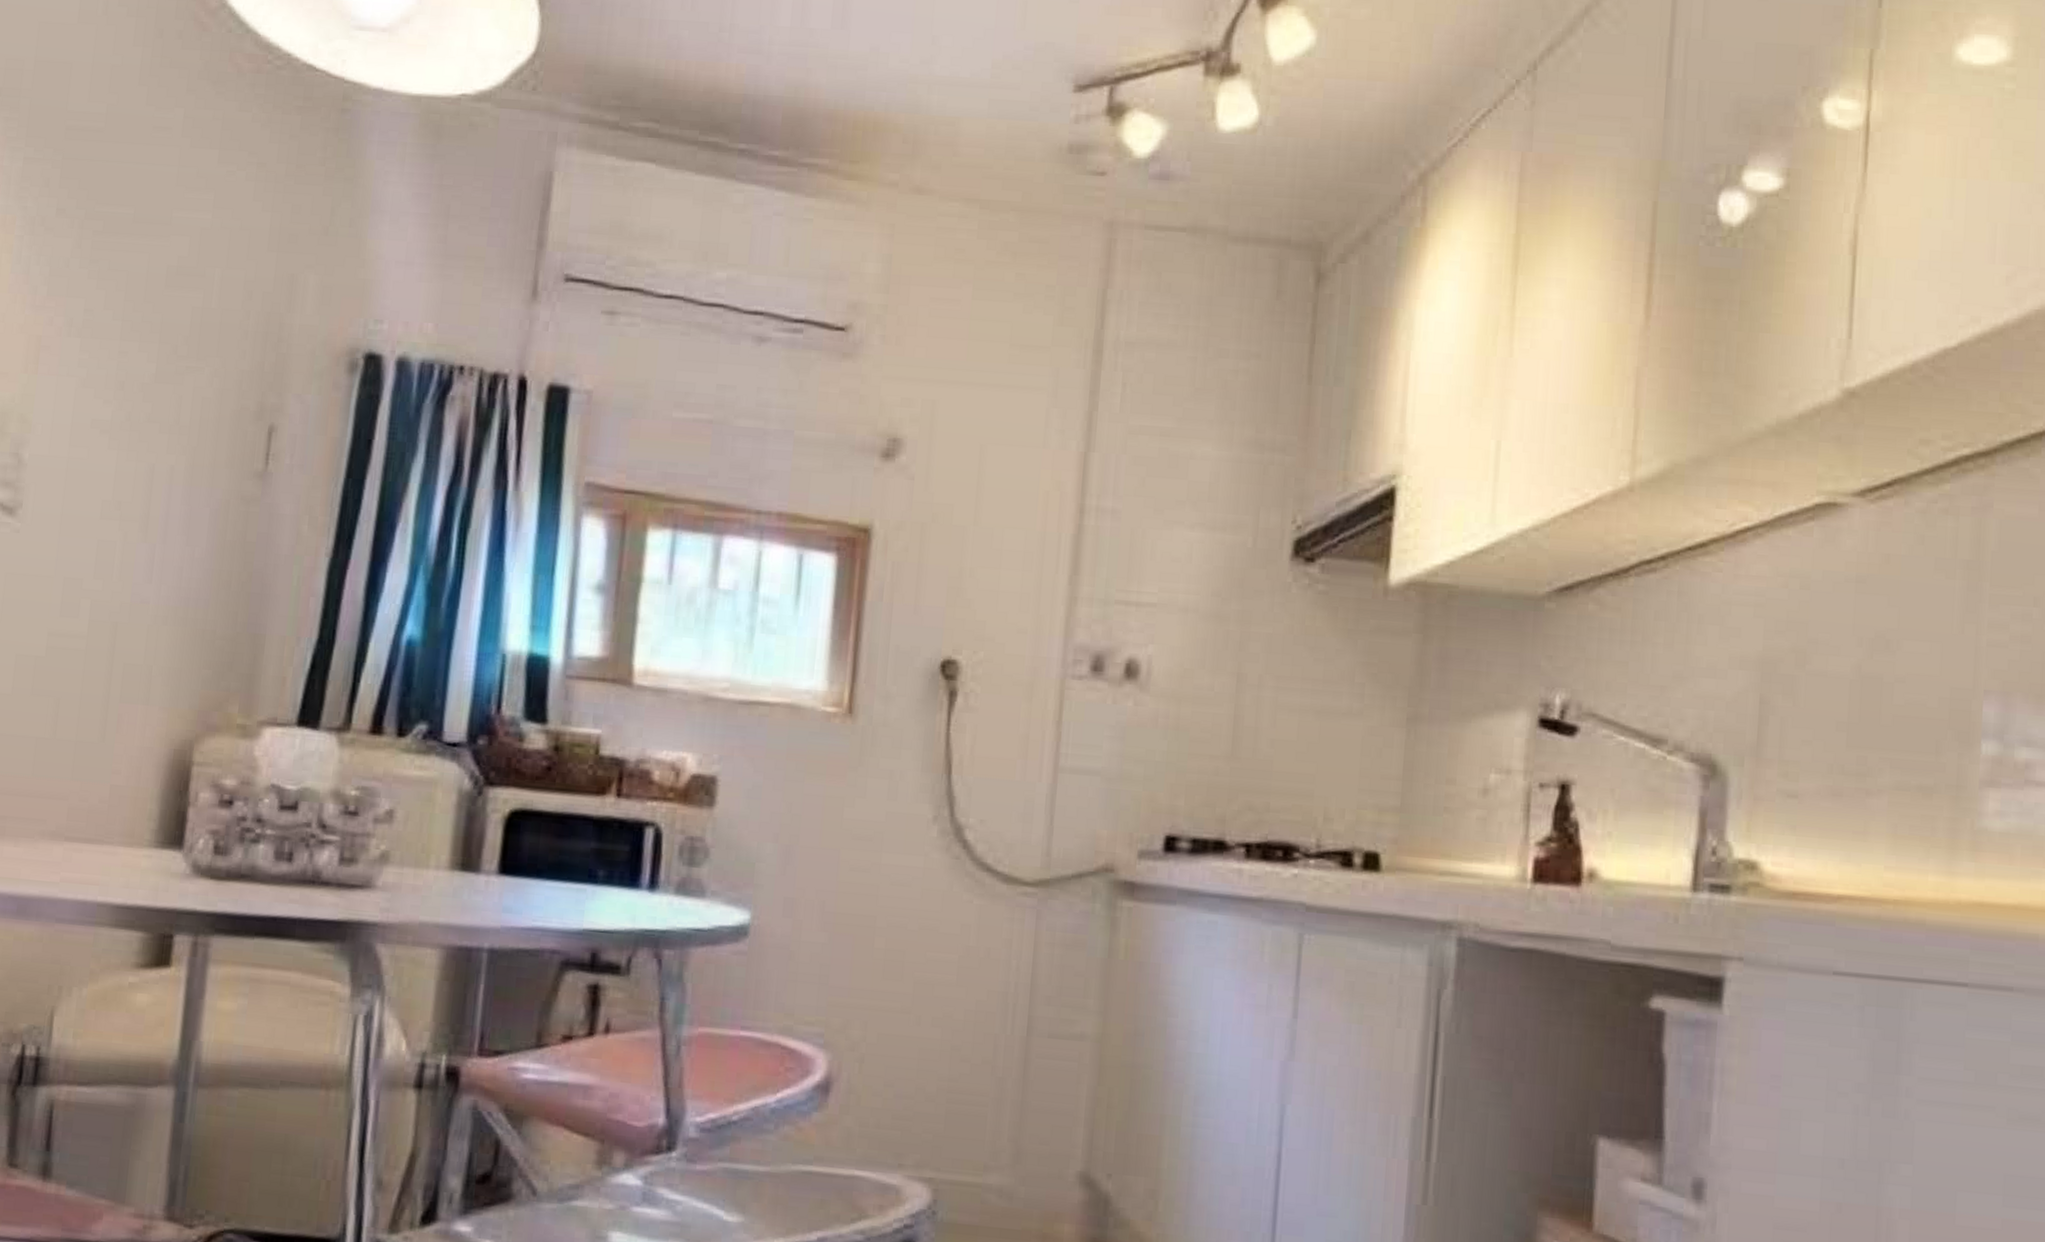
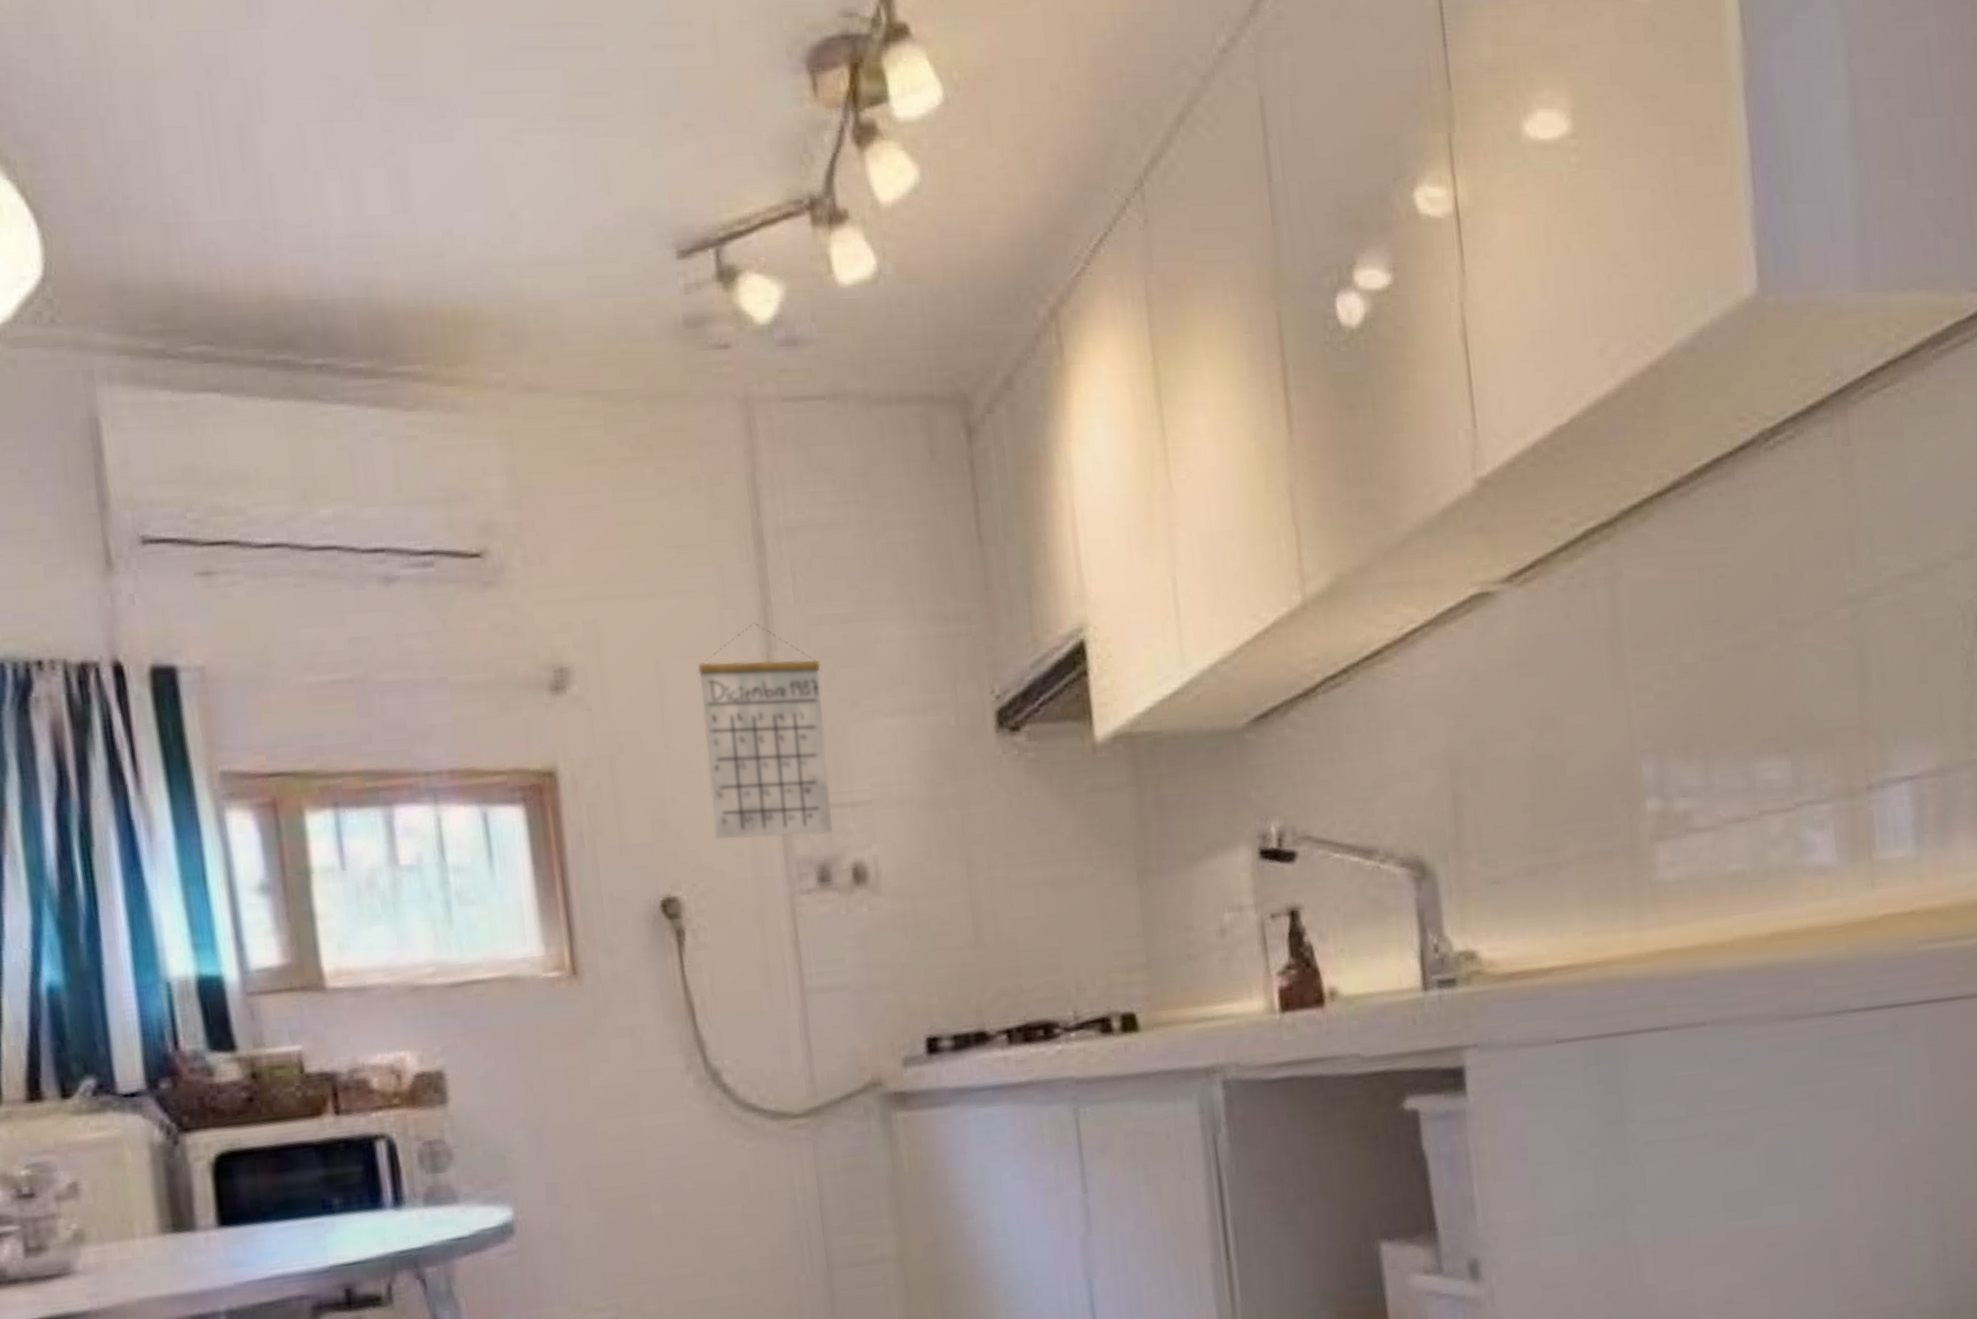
calendar: none [1003,423,1133,628] -> present [698,622,834,840]

